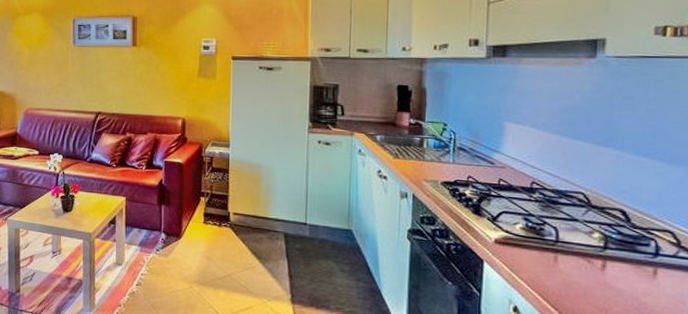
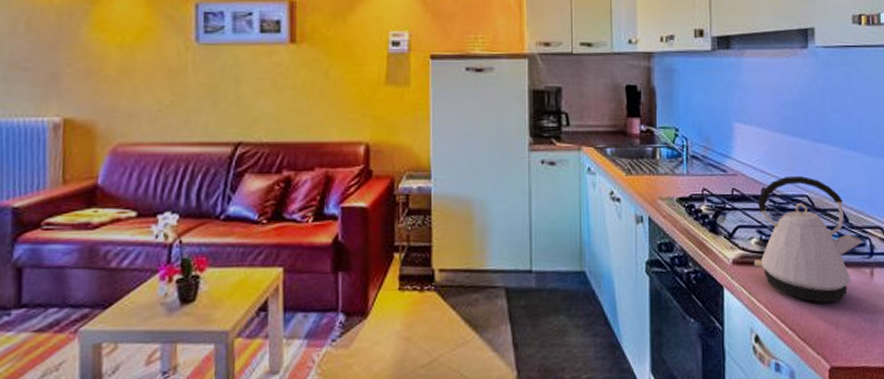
kettle: none [518,174,646,292] -> present [754,176,863,303]

